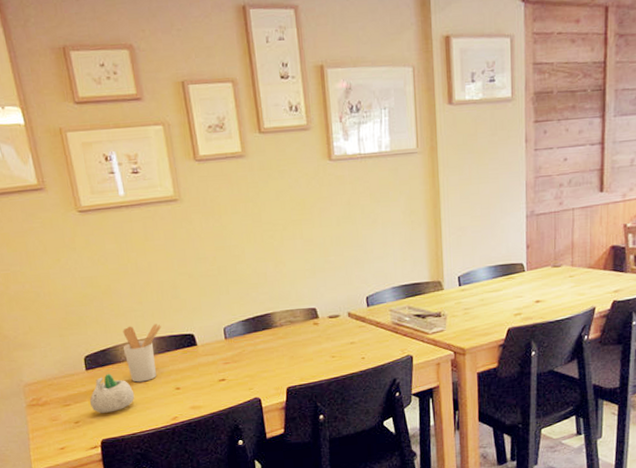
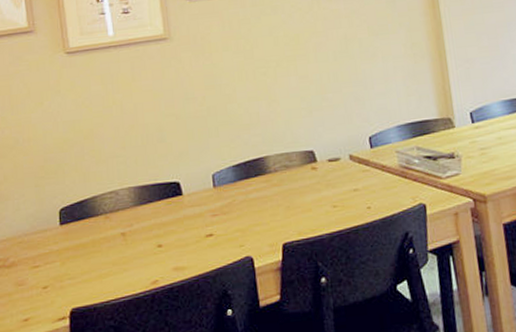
succulent planter: present [90,374,135,413] -> none [62,229,112,276]
utensil holder: present [122,324,161,383] -> none [101,171,145,239]

